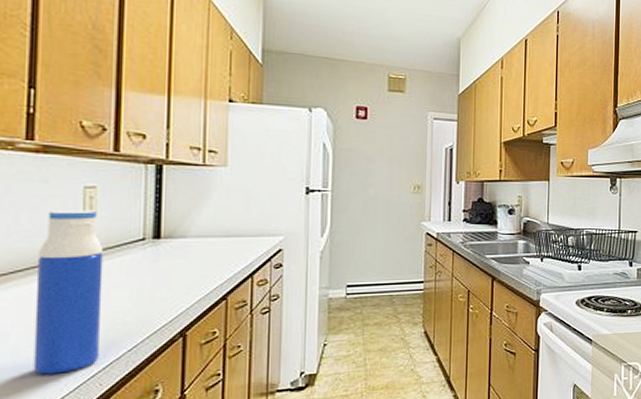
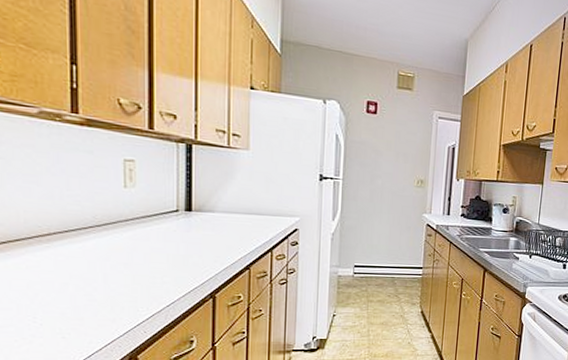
water bottle: present [33,210,104,375] -> none [87,179,144,320]

